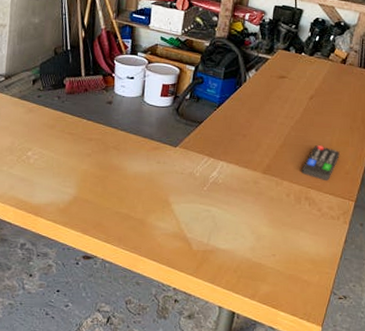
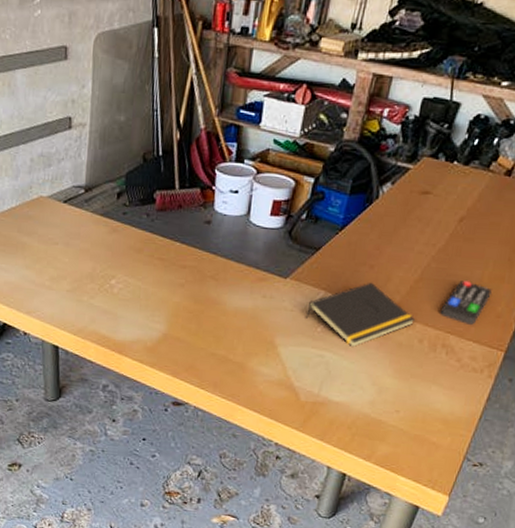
notepad: none [193,148,283,203] -> present [305,282,416,348]

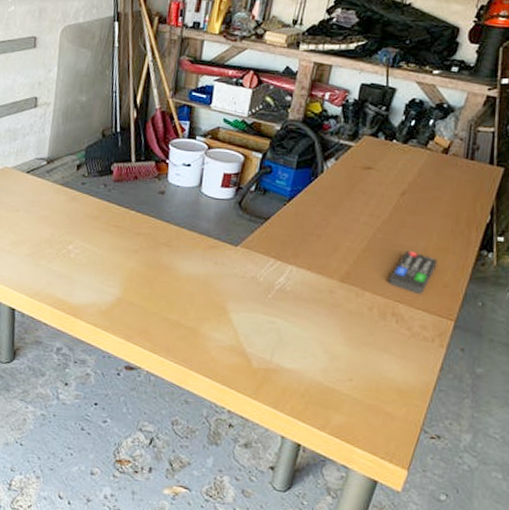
notepad: present [305,282,416,348] -> none [255,251,364,315]

